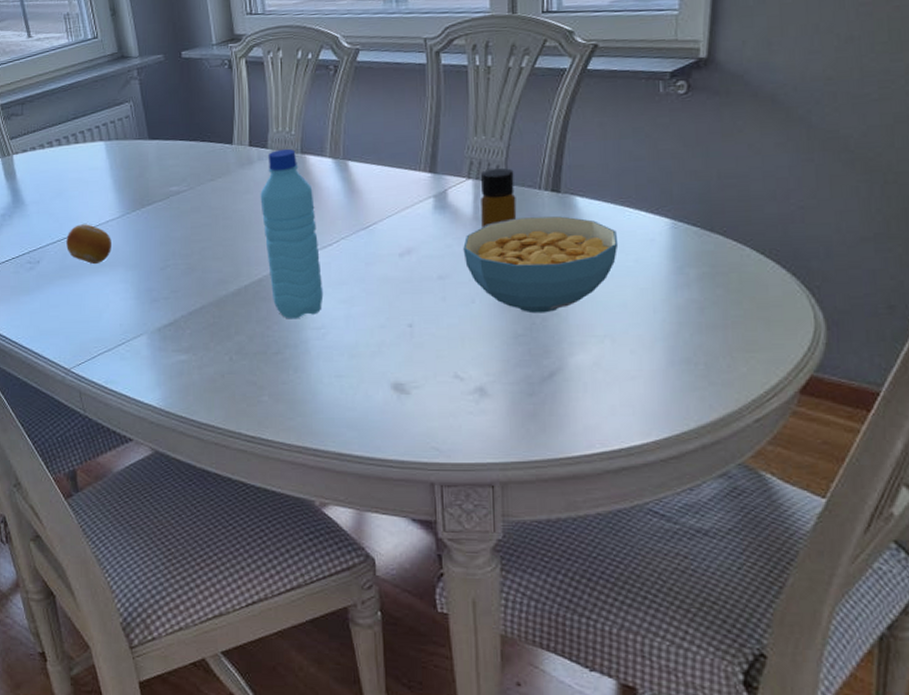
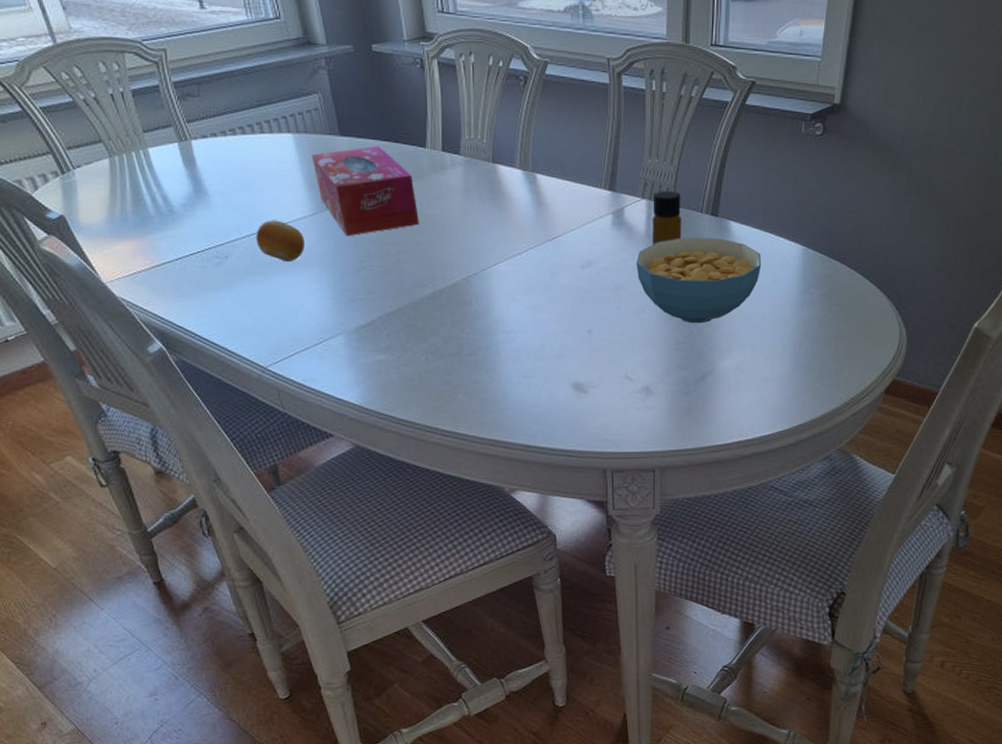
tissue box: none [121,145,225,237] -> present [311,145,419,237]
water bottle: present [260,148,324,319] -> none [453,156,513,323]

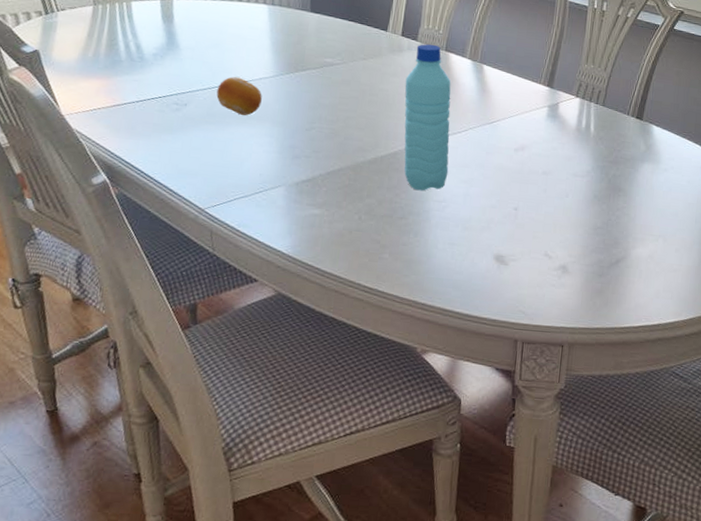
tissue box: present [311,145,419,237] -> none [281,24,372,100]
water bottle: none [453,156,513,323] -> present [404,44,451,191]
cereal bowl: present [636,238,762,324] -> none [565,134,678,213]
bottle: present [652,190,682,245] -> none [581,92,611,139]

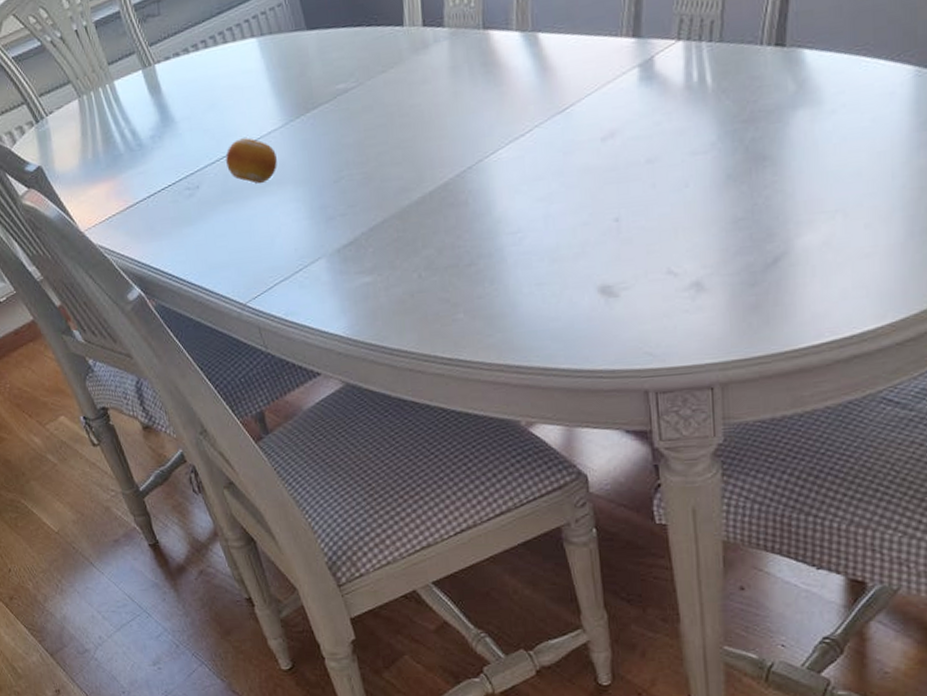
water bottle: present [404,44,451,191] -> none [439,25,518,226]

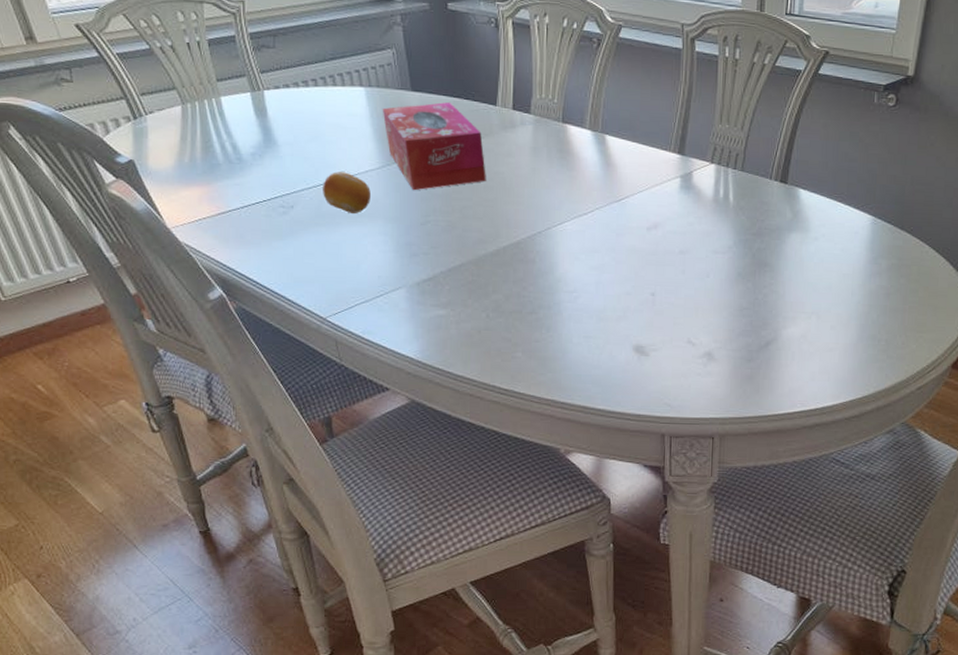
tissue box: none [277,33,401,145] -> present [382,101,486,191]

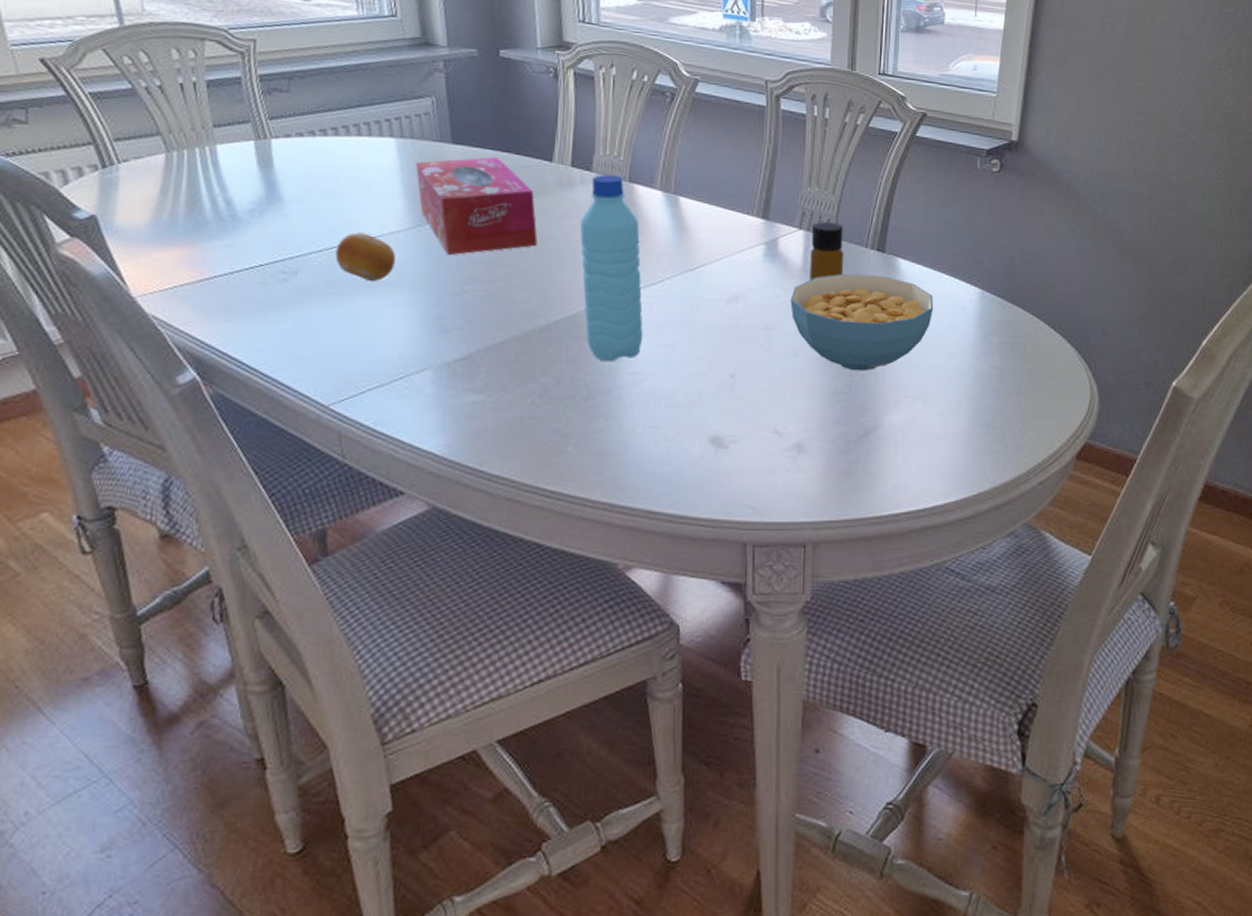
water bottle: none [521,116,577,282] -> present [580,174,643,362]
cereal bowl: none [703,203,830,290] -> present [790,274,934,371]
bottle: none [720,155,751,210] -> present [810,221,844,281]

